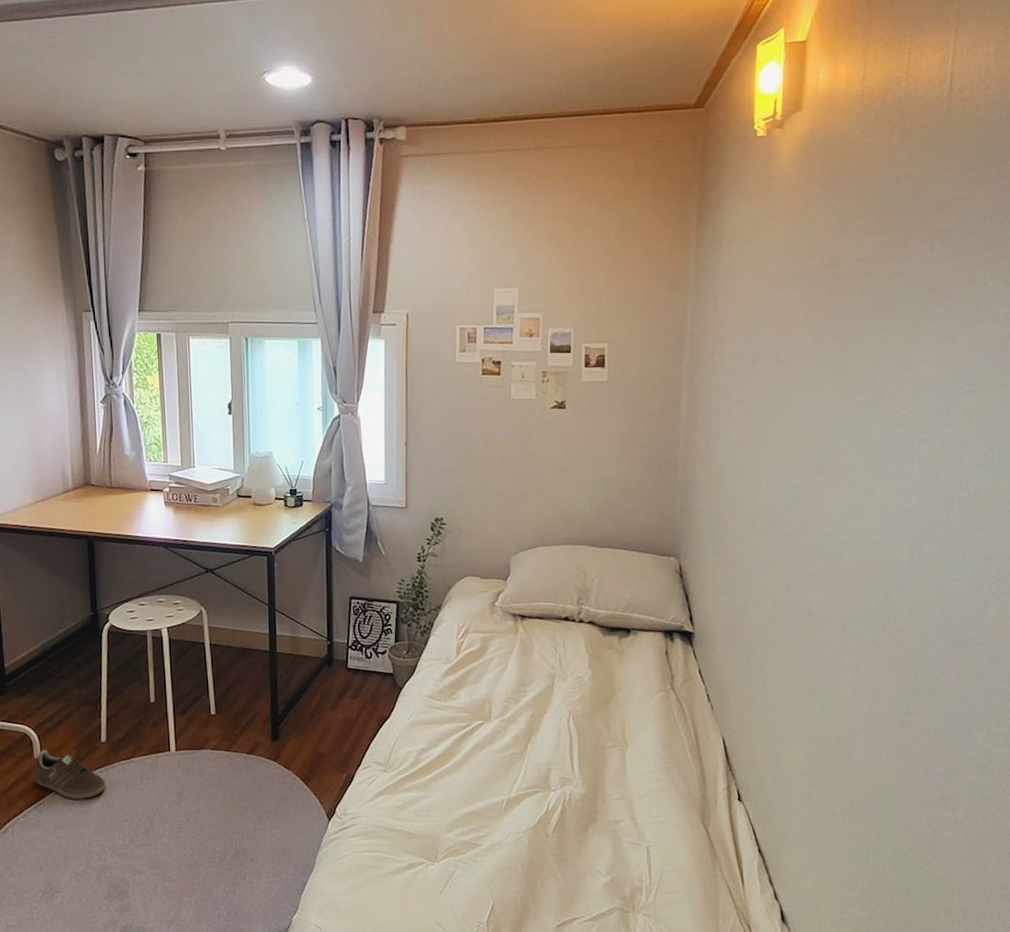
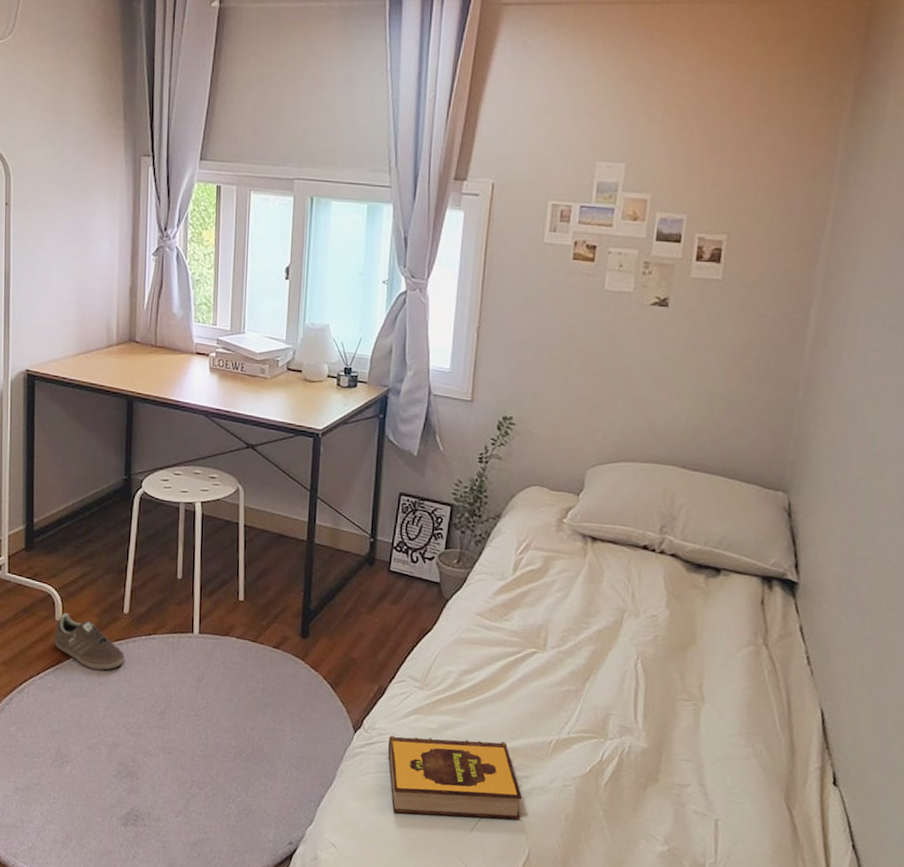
hardback book: none [360,808,483,887] -> present [387,735,523,819]

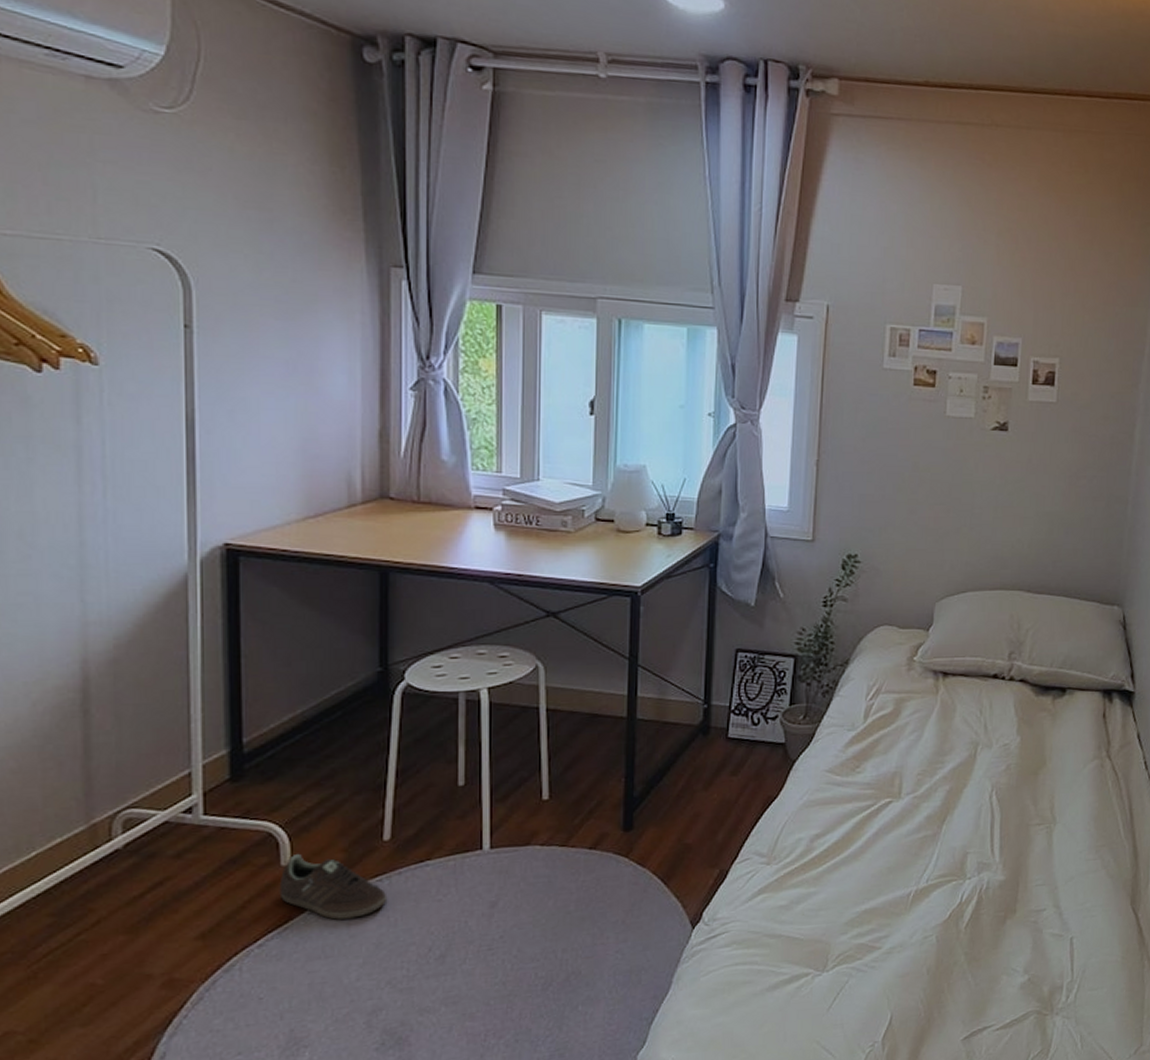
hardback book: present [387,735,523,819] -> none [732,904,882,1008]

